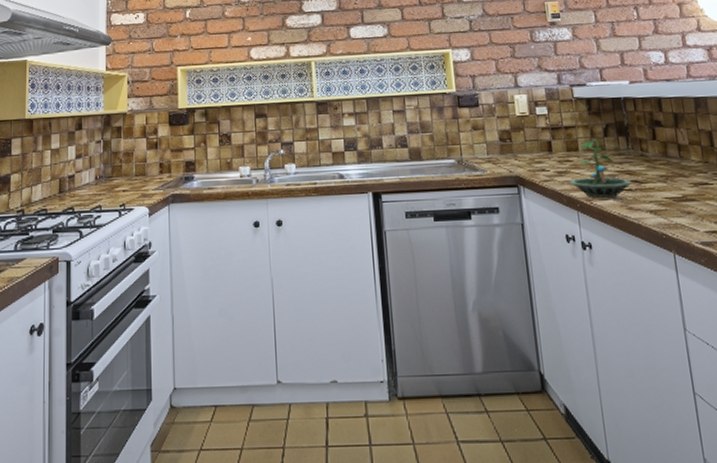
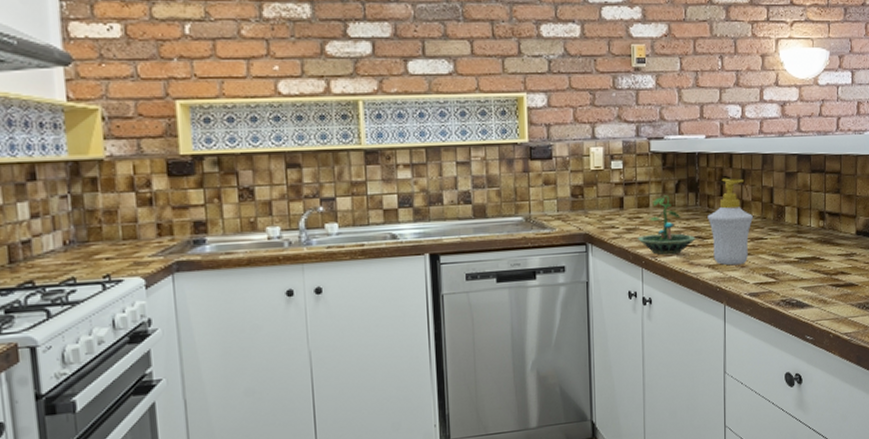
soap bottle: none [642,122,694,212] -> present [708,178,753,266]

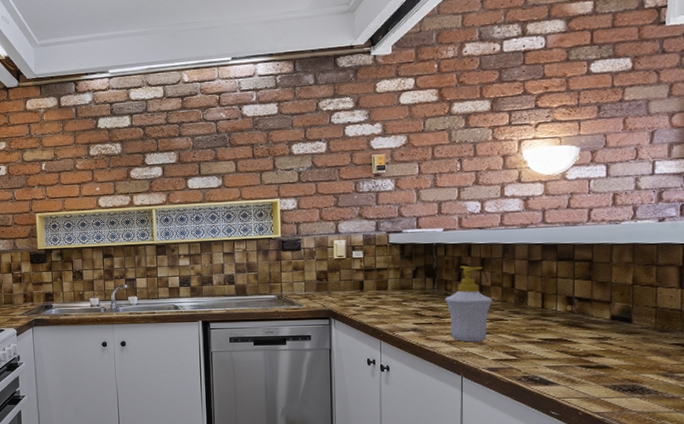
terrarium: present [637,195,696,255] -> none [376,280,433,331]

